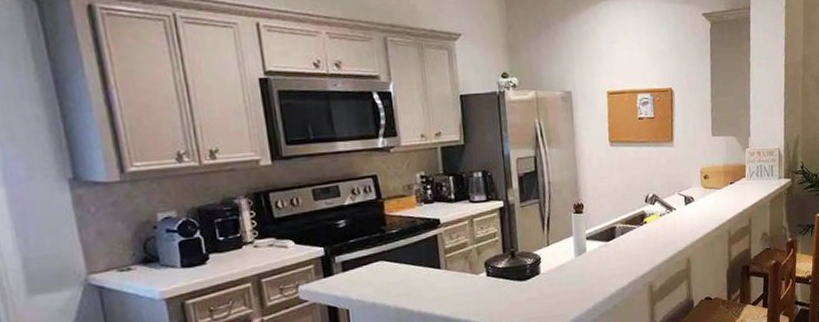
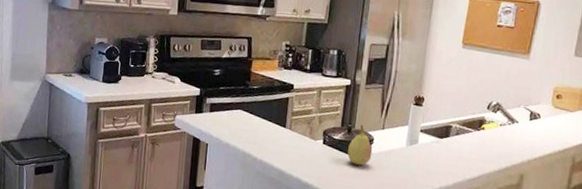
fruit: none [515,246,543,290] -> present [347,125,373,166]

